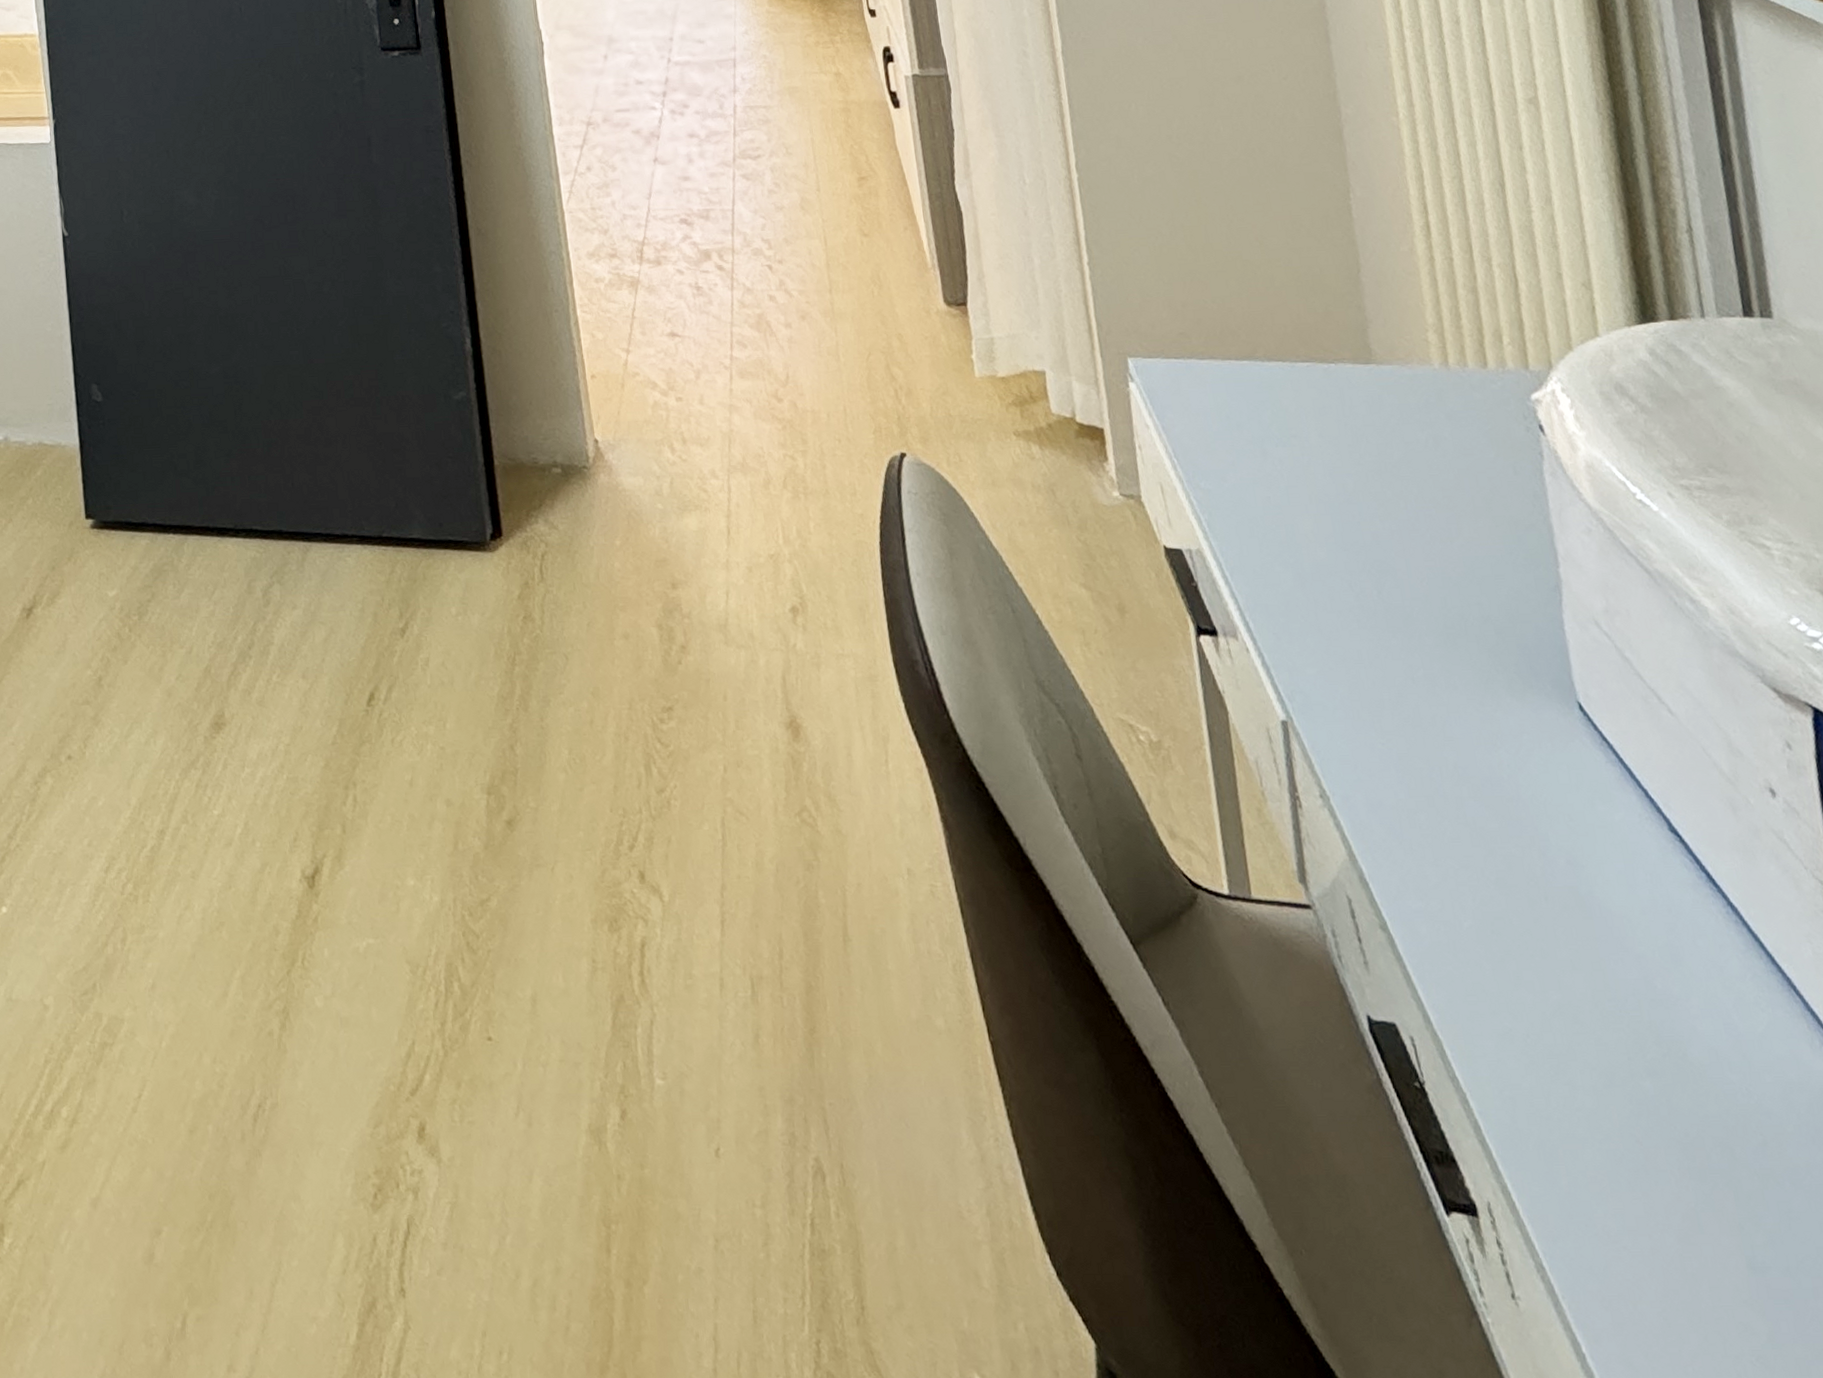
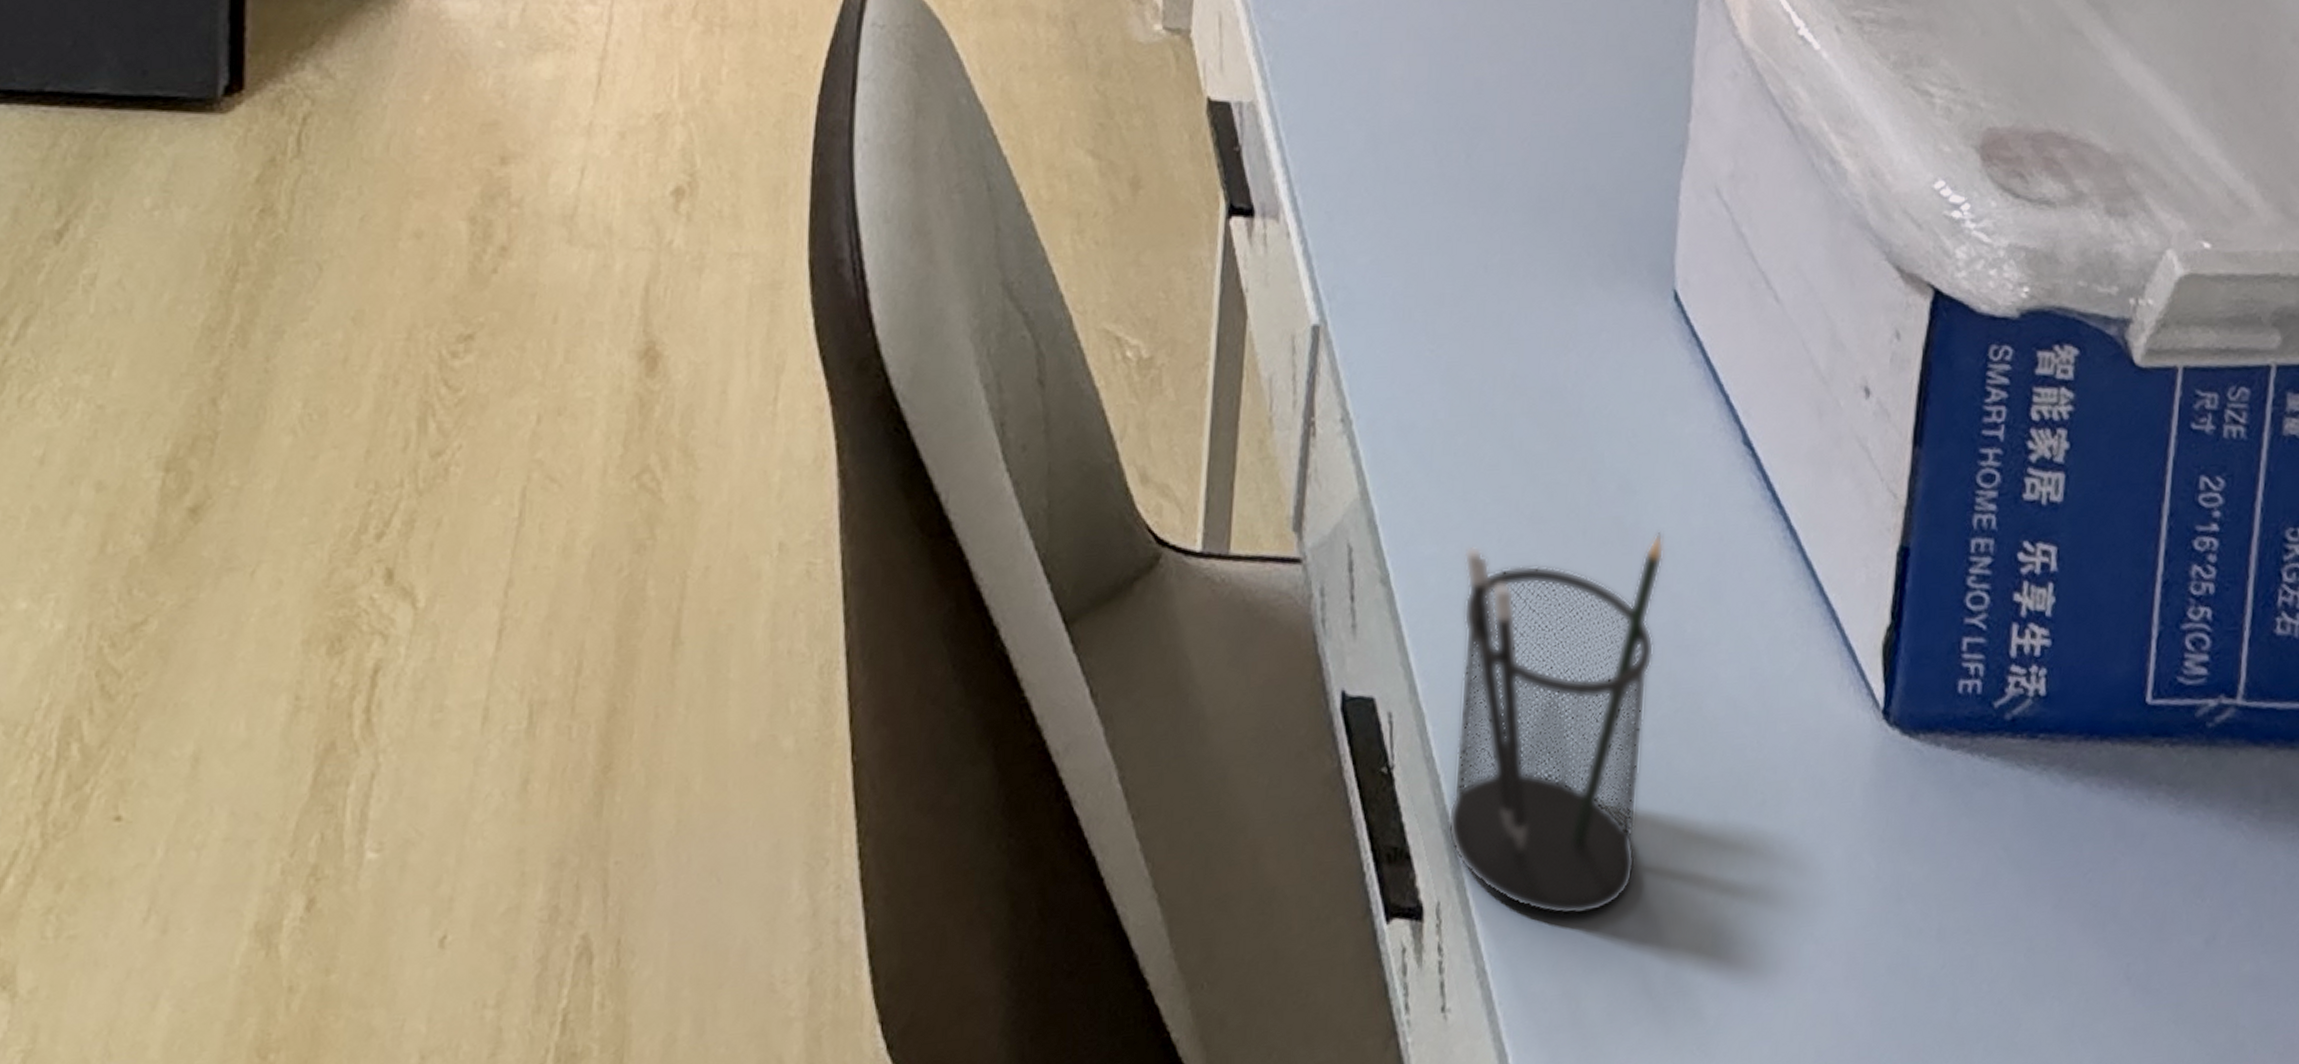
pencil holder: none [1446,900,1660,1227] -> present [1447,531,1664,916]

